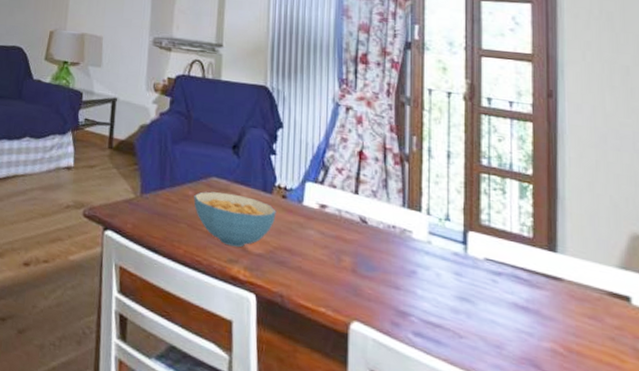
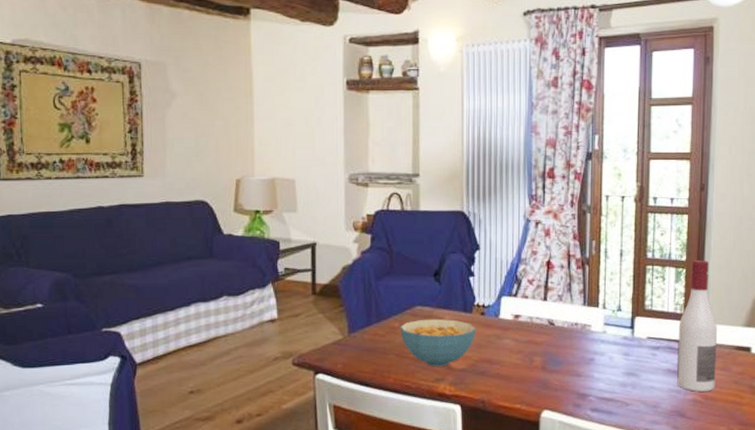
wine bottle: none [526,176,582,343] -> present [677,259,717,392]

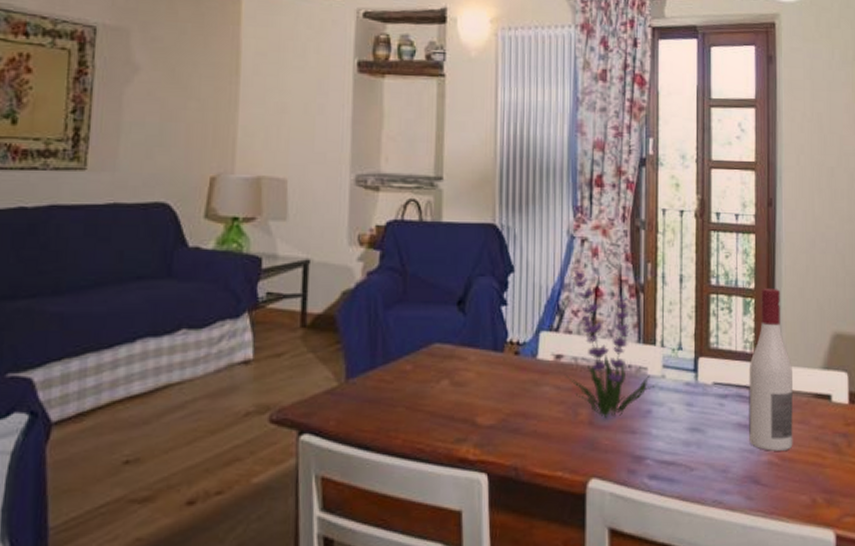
cereal bowl: present [400,318,476,367] -> none [413,359,509,423]
plant: none [521,248,597,365] -> present [564,270,654,419]

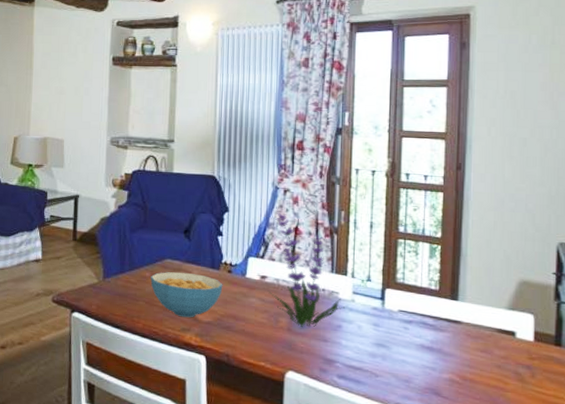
cereal bowl: none [413,359,509,423] -> present [150,272,223,318]
wine bottle: present [749,287,793,451] -> none [431,237,476,373]

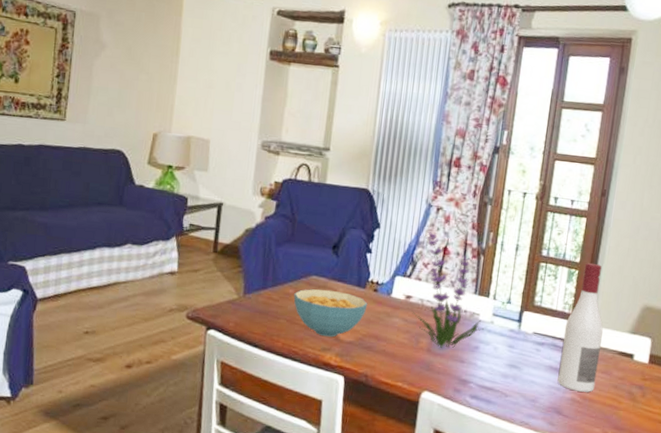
wine bottle: none [431,237,476,373] -> present [557,262,603,392]

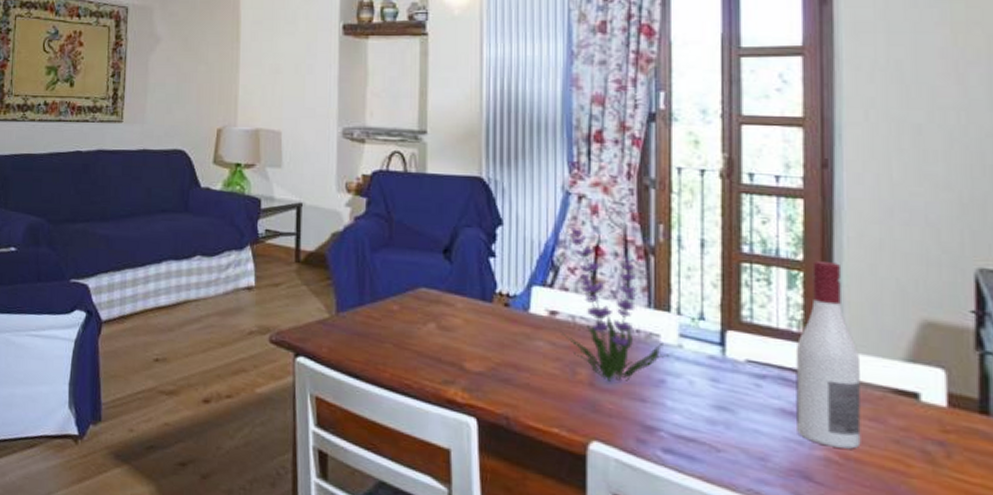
cereal bowl: present [293,289,368,337] -> none [399,304,498,367]

